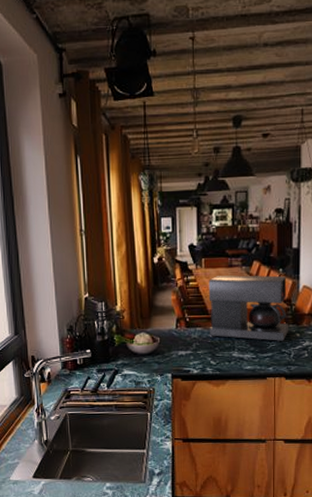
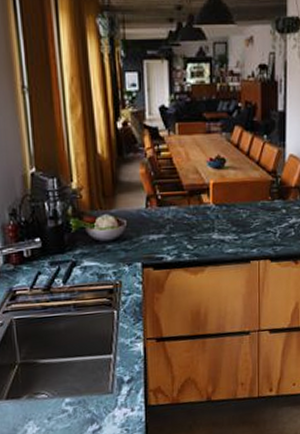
coffee maker: present [208,275,289,342] -> none [183,143,275,220]

